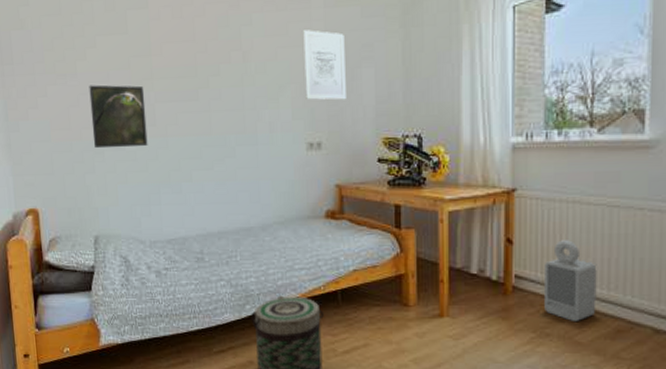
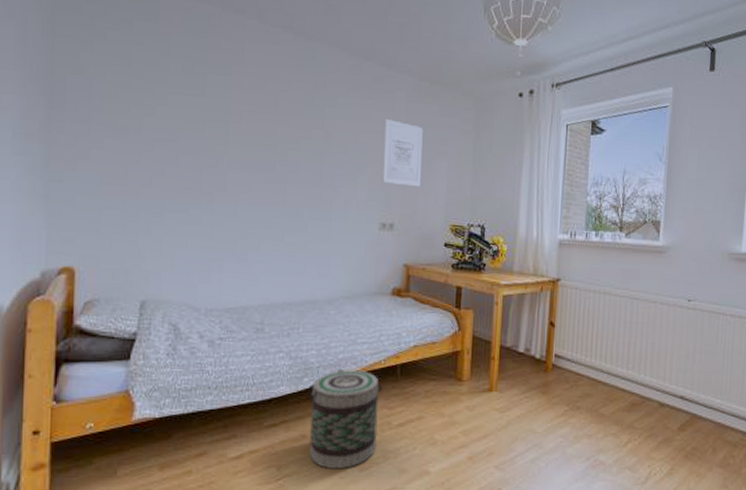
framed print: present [89,85,148,149] -> none [152,143,217,211]
air purifier: present [545,240,599,323] -> none [577,325,621,397]

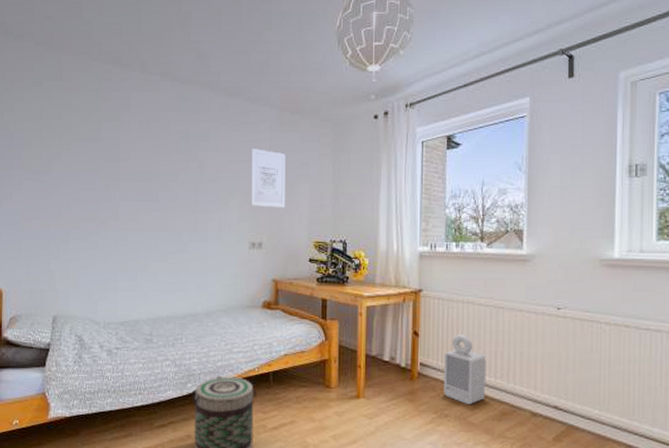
air purifier: none [577,325,621,397] -> present [444,334,488,405]

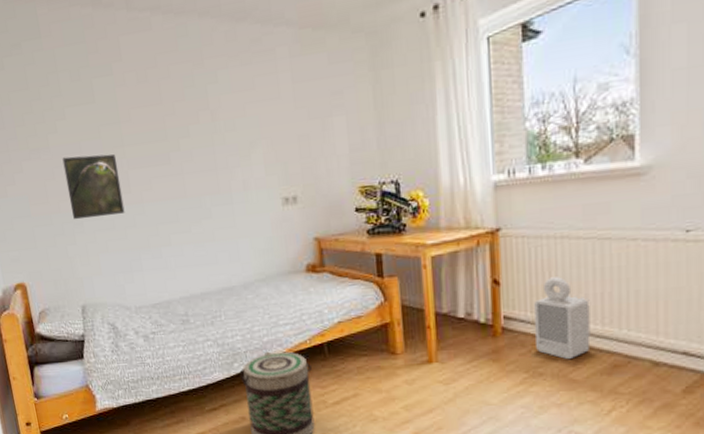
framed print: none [60,182,111,238] -> present [62,154,125,220]
wall art: present [251,148,286,208] -> none [270,81,319,154]

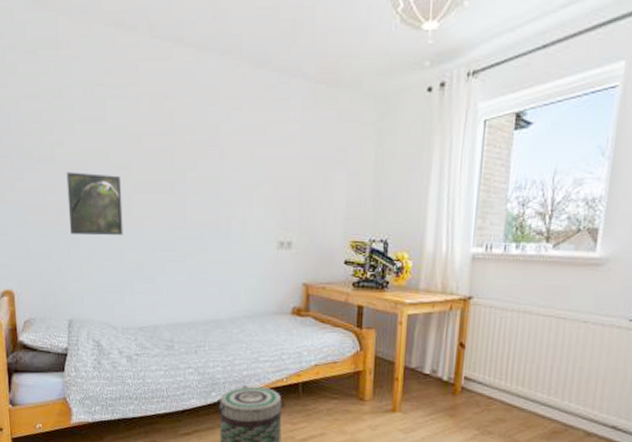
air purifier: present [534,277,592,360] -> none [489,347,542,423]

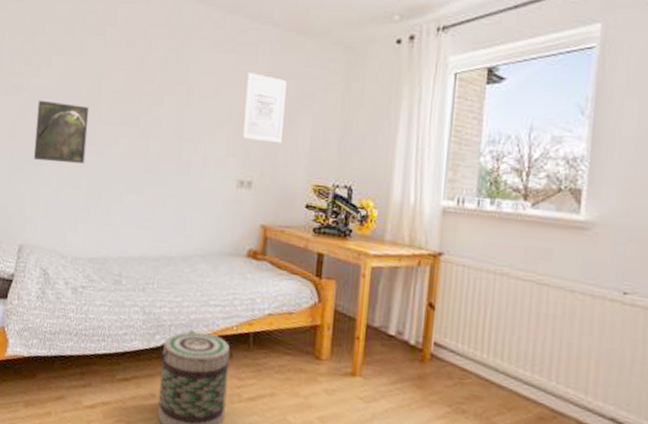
wall art: none [279,130,320,202] -> present [242,73,287,144]

